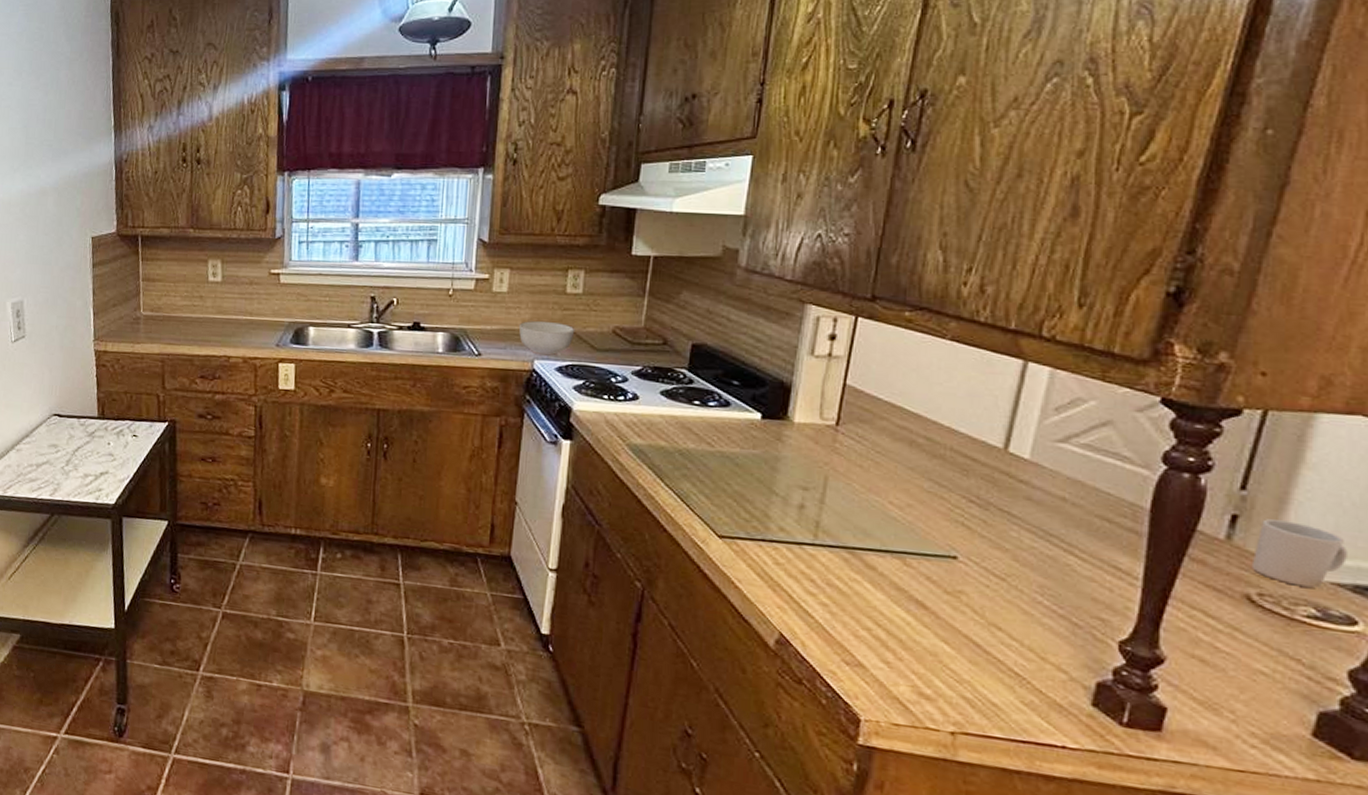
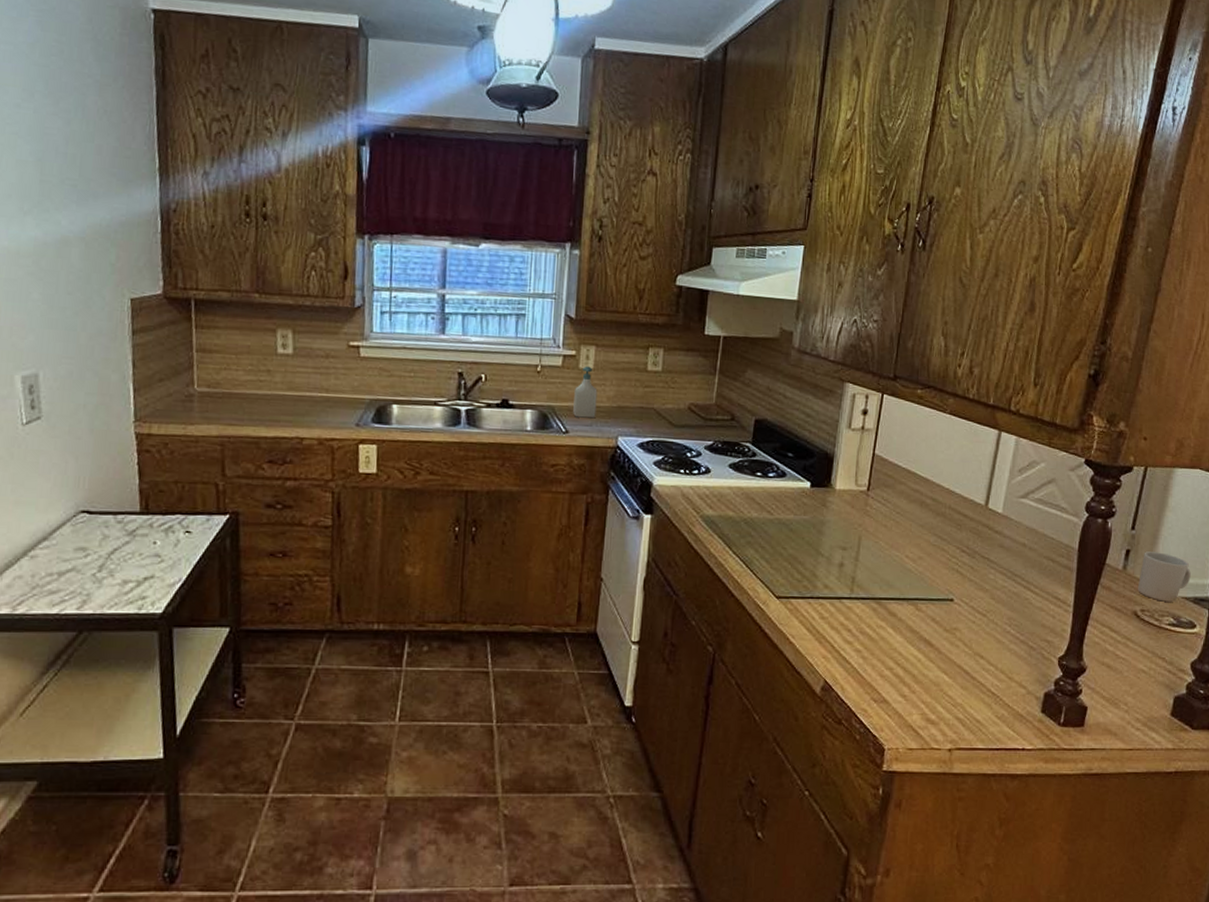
soap bottle: none [486,289,512,342] -> present [573,366,598,419]
bowl: present [518,320,575,356] -> none [603,397,656,433]

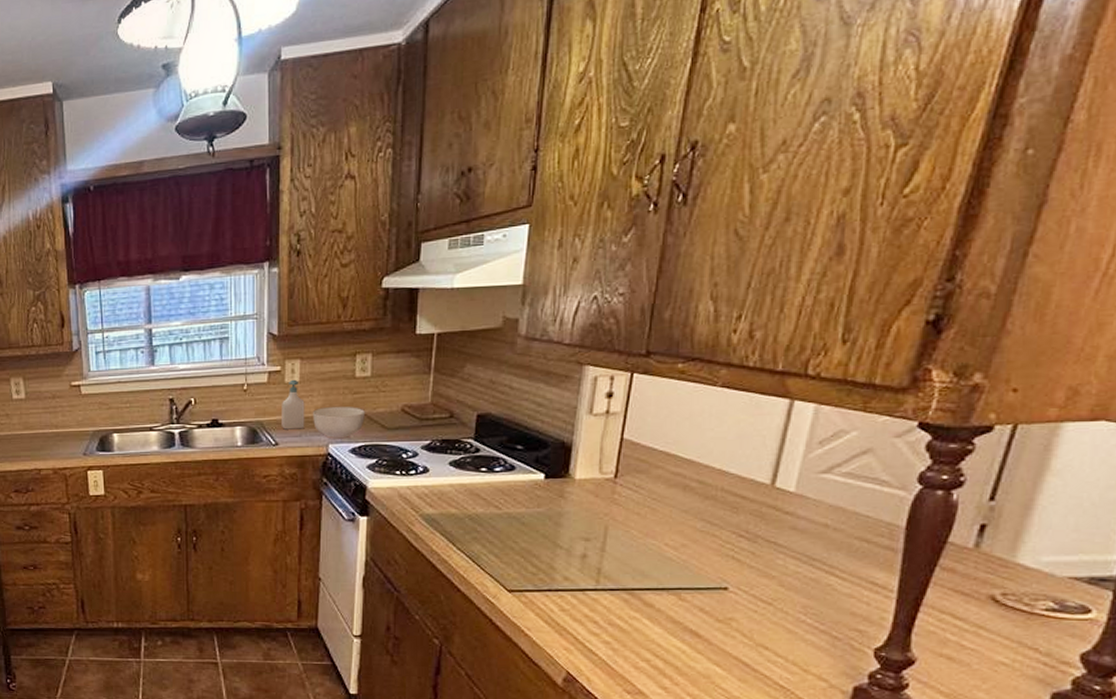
bowl: none [603,397,656,433] -> present [312,406,366,439]
mug: present [1137,551,1191,602] -> none [996,525,1085,583]

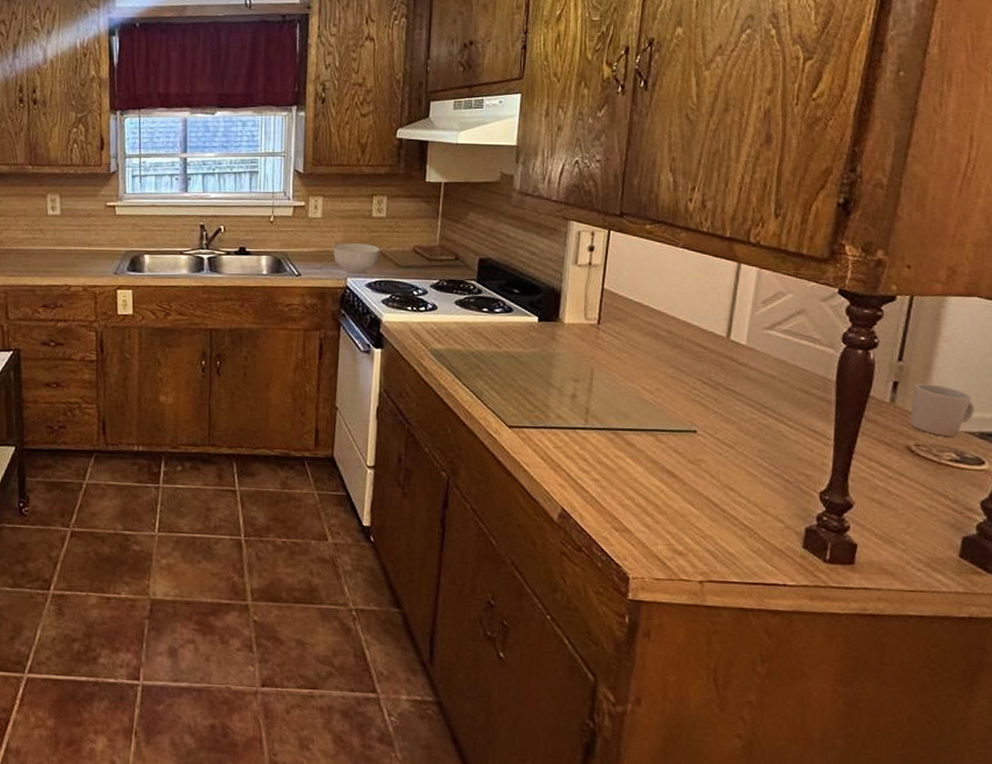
soap bottle: present [282,379,305,430] -> none [304,215,326,262]
mug: none [996,525,1085,583] -> present [909,383,974,437]

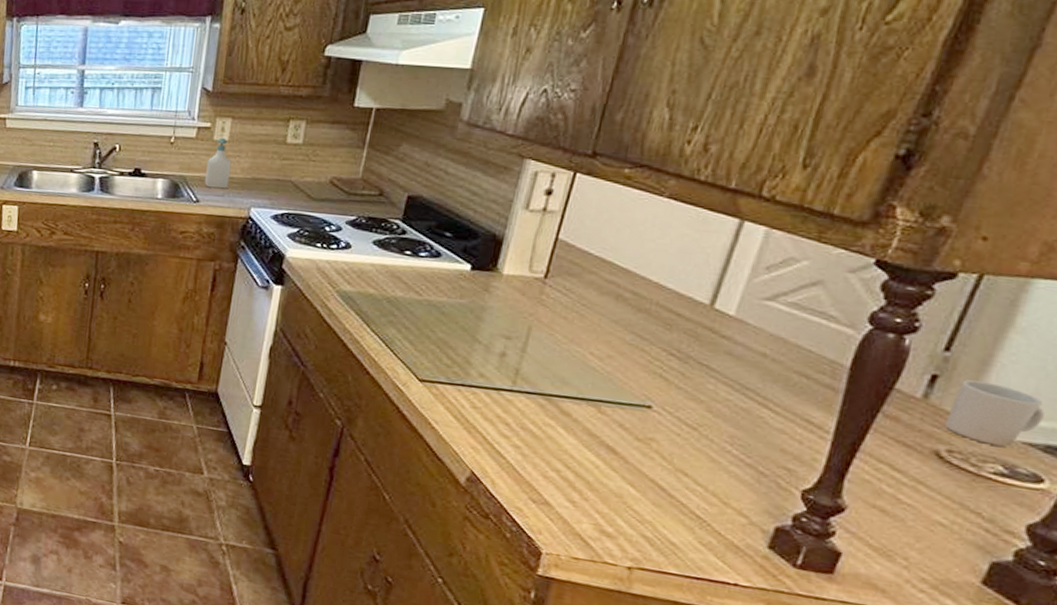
soap bottle: none [304,215,326,262] -> present [205,137,232,189]
bowl: present [332,242,381,274] -> none [237,169,293,204]

